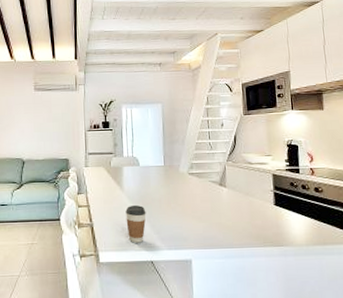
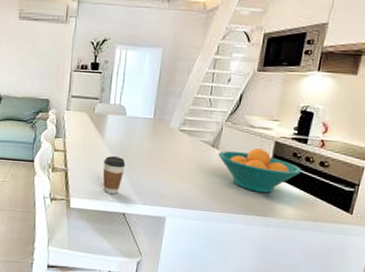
fruit bowl: none [227,182,301,223] -> present [218,148,302,193]

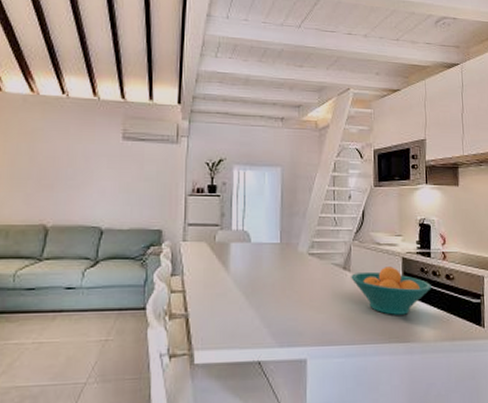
coffee cup: present [102,156,126,194] -> none [230,292,256,339]

